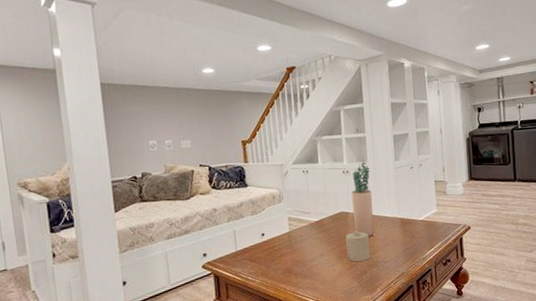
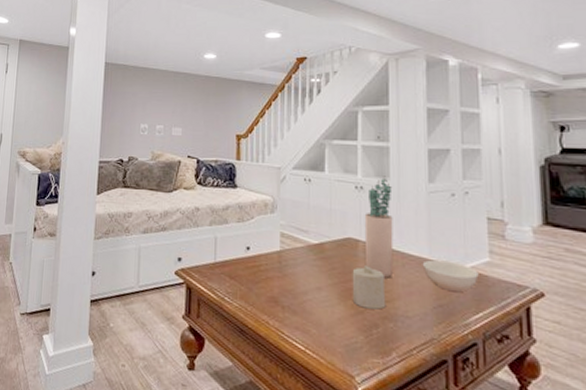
bowl: none [393,216,431,238] -> present [422,259,479,293]

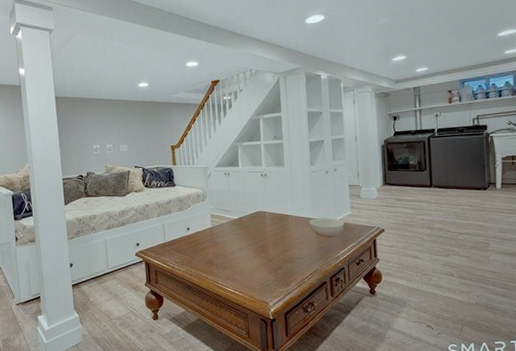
candle: present [352,265,386,310] -> none [262,228,286,258]
vase: present [364,176,394,278] -> none [268,164,290,235]

